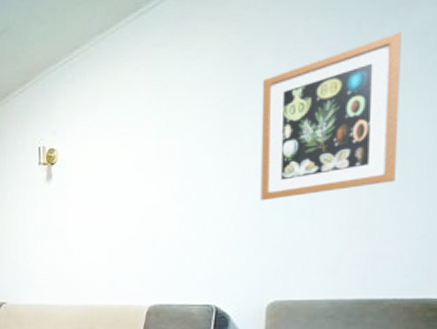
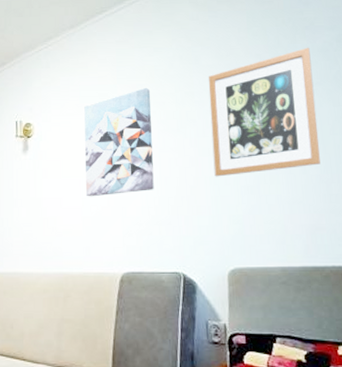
wall art: none [113,99,191,227] -> present [84,87,154,197]

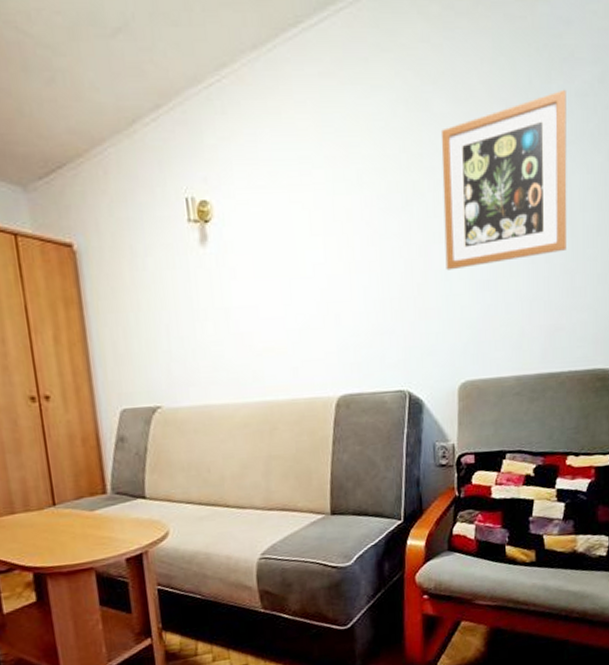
wall art: present [84,87,154,197] -> none [280,146,374,303]

